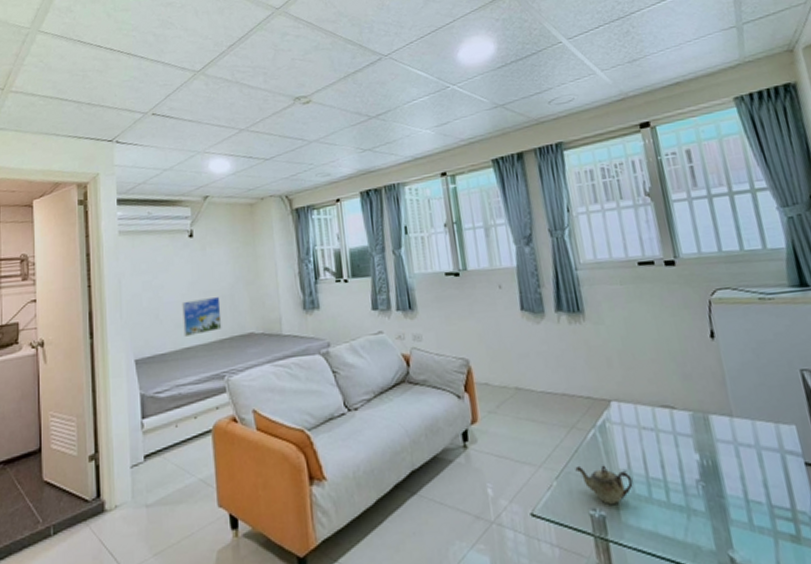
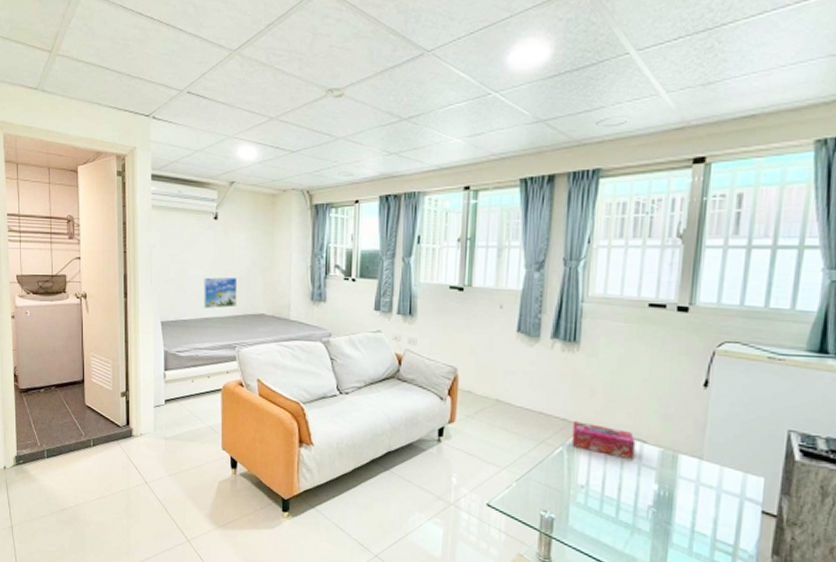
teapot: present [575,465,633,504] -> none [536,474,587,510]
tissue box: none [597,396,668,431] -> present [571,421,636,460]

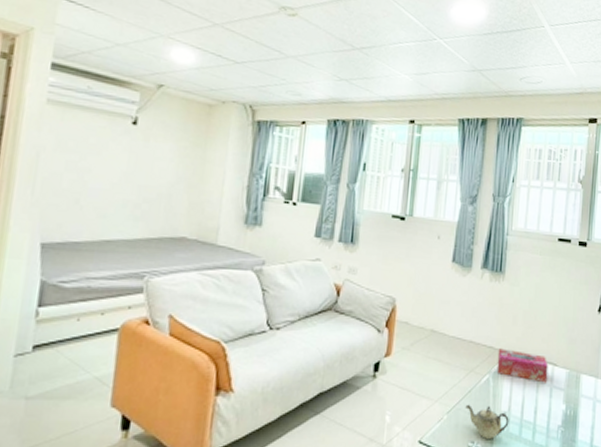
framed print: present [203,277,238,308] -> none [105,191,156,229]
teapot: none [536,474,587,510] -> present [465,404,509,439]

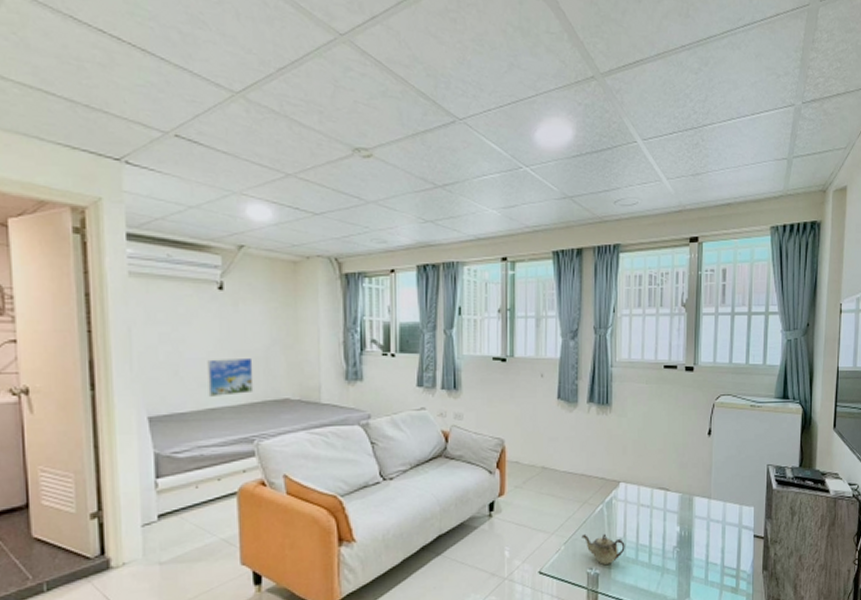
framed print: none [105,191,156,229] -> present [207,359,254,397]
tissue box: present [496,348,548,383] -> none [610,478,661,508]

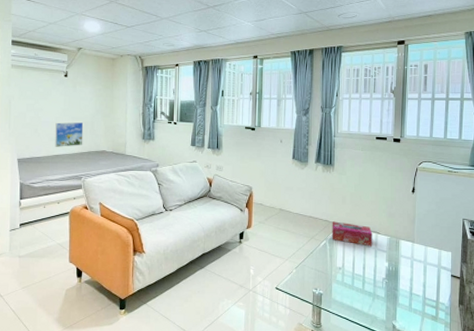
teapot: present [581,533,625,565] -> none [309,262,343,287]
tissue box: none [610,478,661,508] -> present [332,221,373,247]

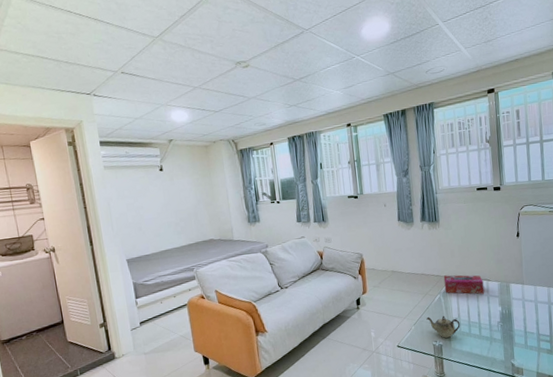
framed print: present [55,122,84,147] -> none [158,214,190,243]
teapot: none [309,262,343,287] -> present [426,315,460,338]

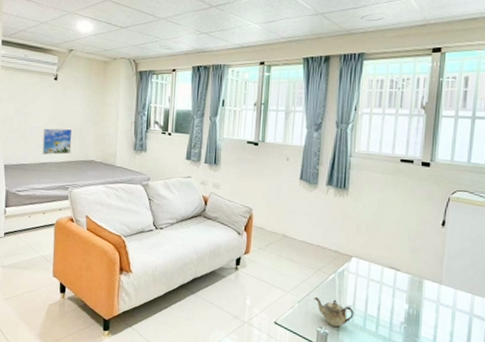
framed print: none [158,214,190,243] -> present [42,128,72,155]
tissue box: present [443,275,485,294] -> none [342,253,391,285]

